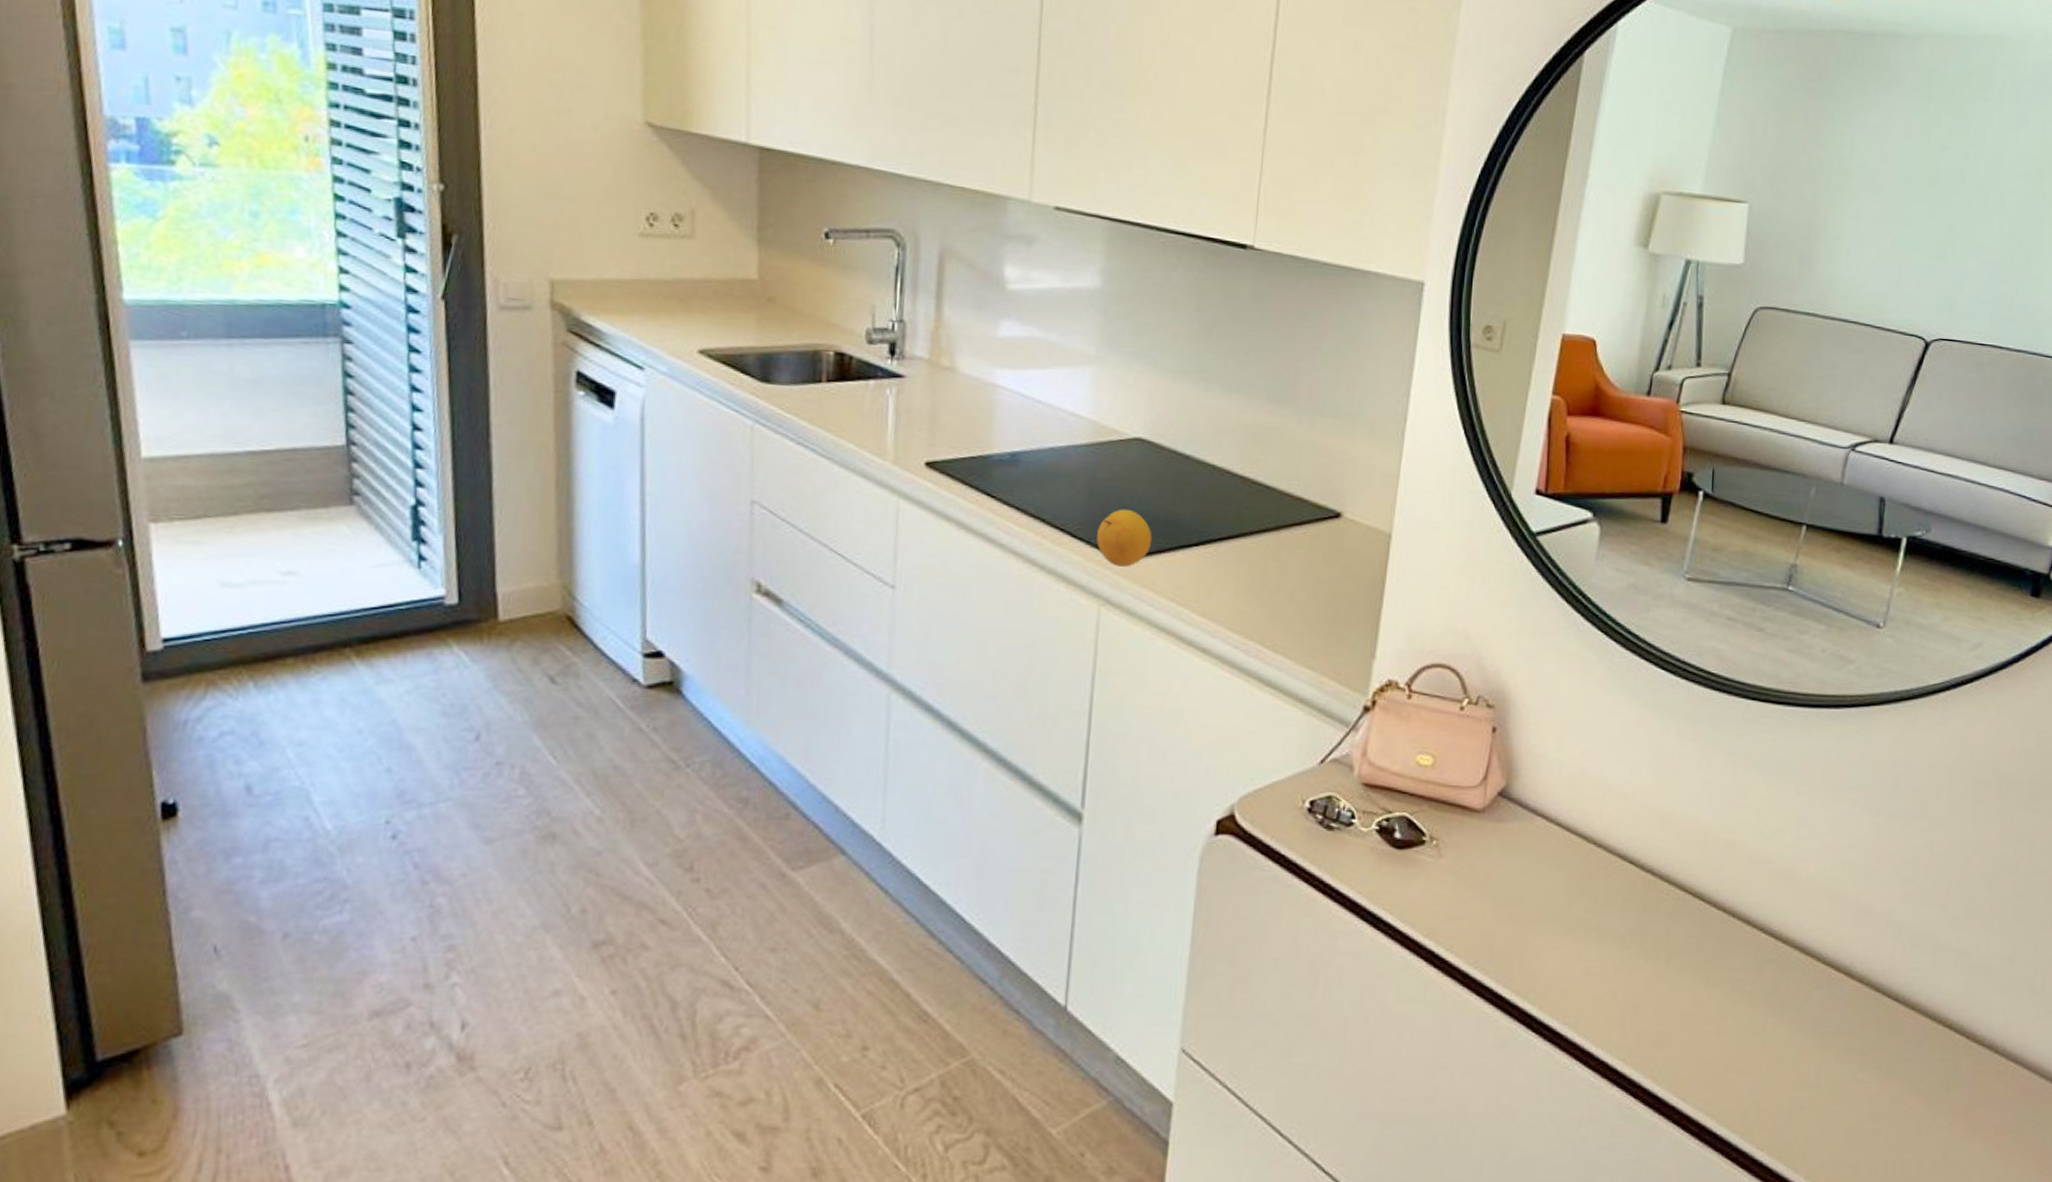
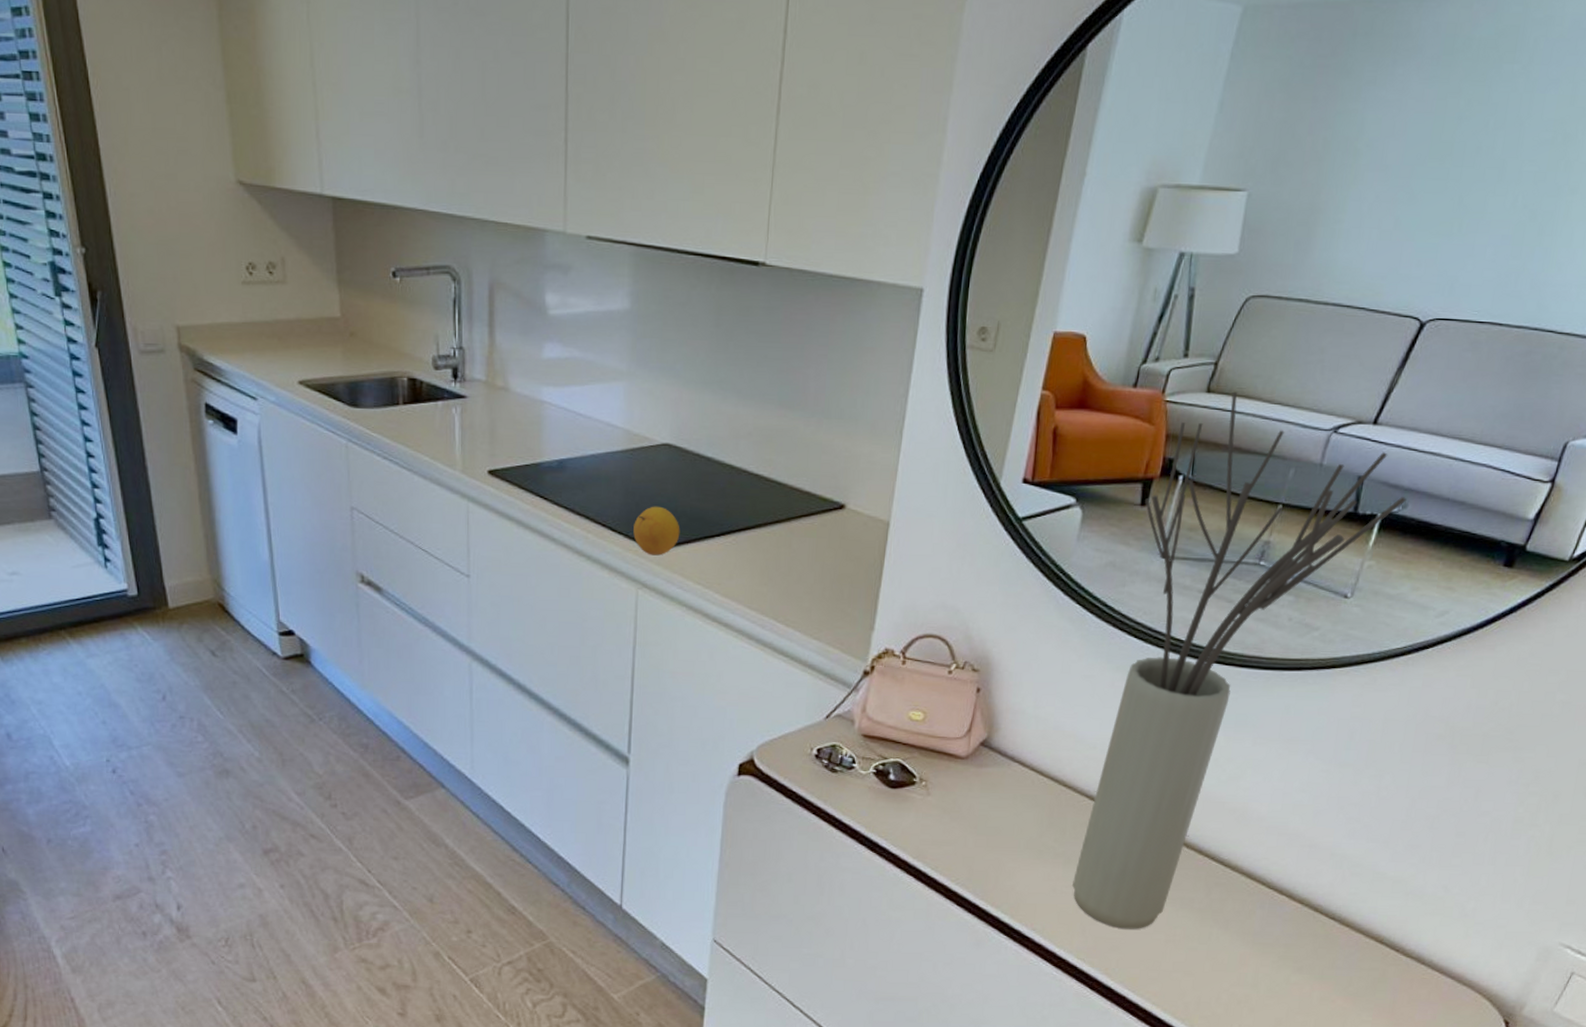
vase: none [1608,404,1929,1020] -> present [1072,391,1407,929]

